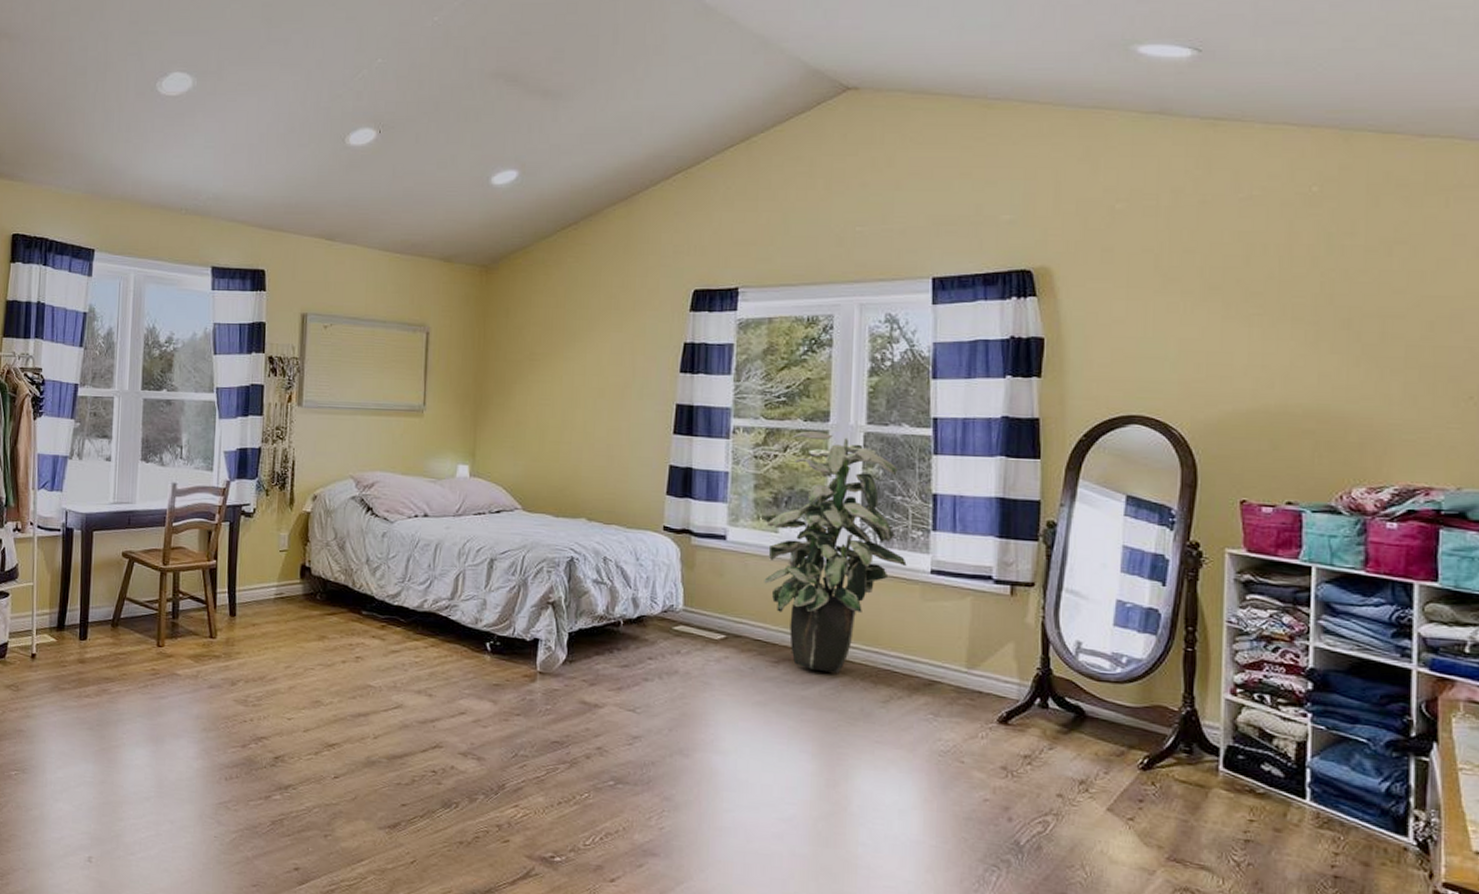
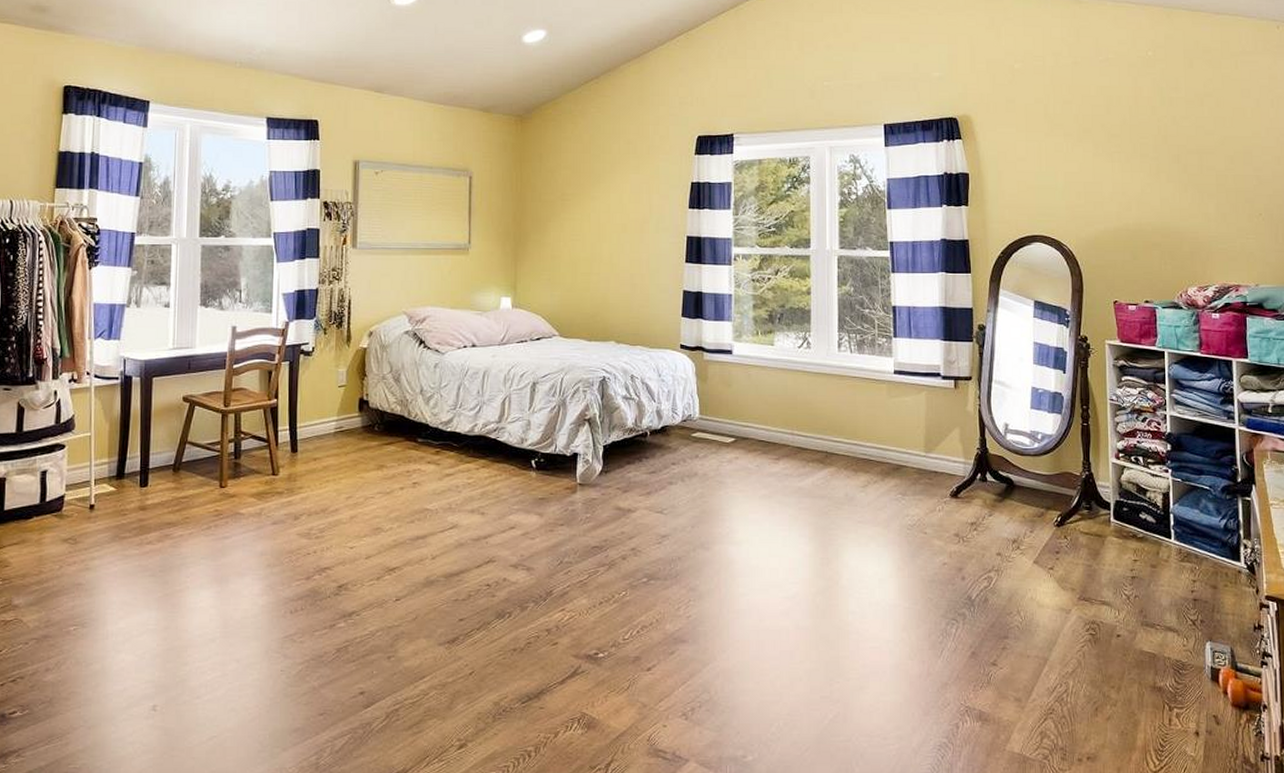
indoor plant: present [759,431,907,673] -> none [758,257,875,465]

